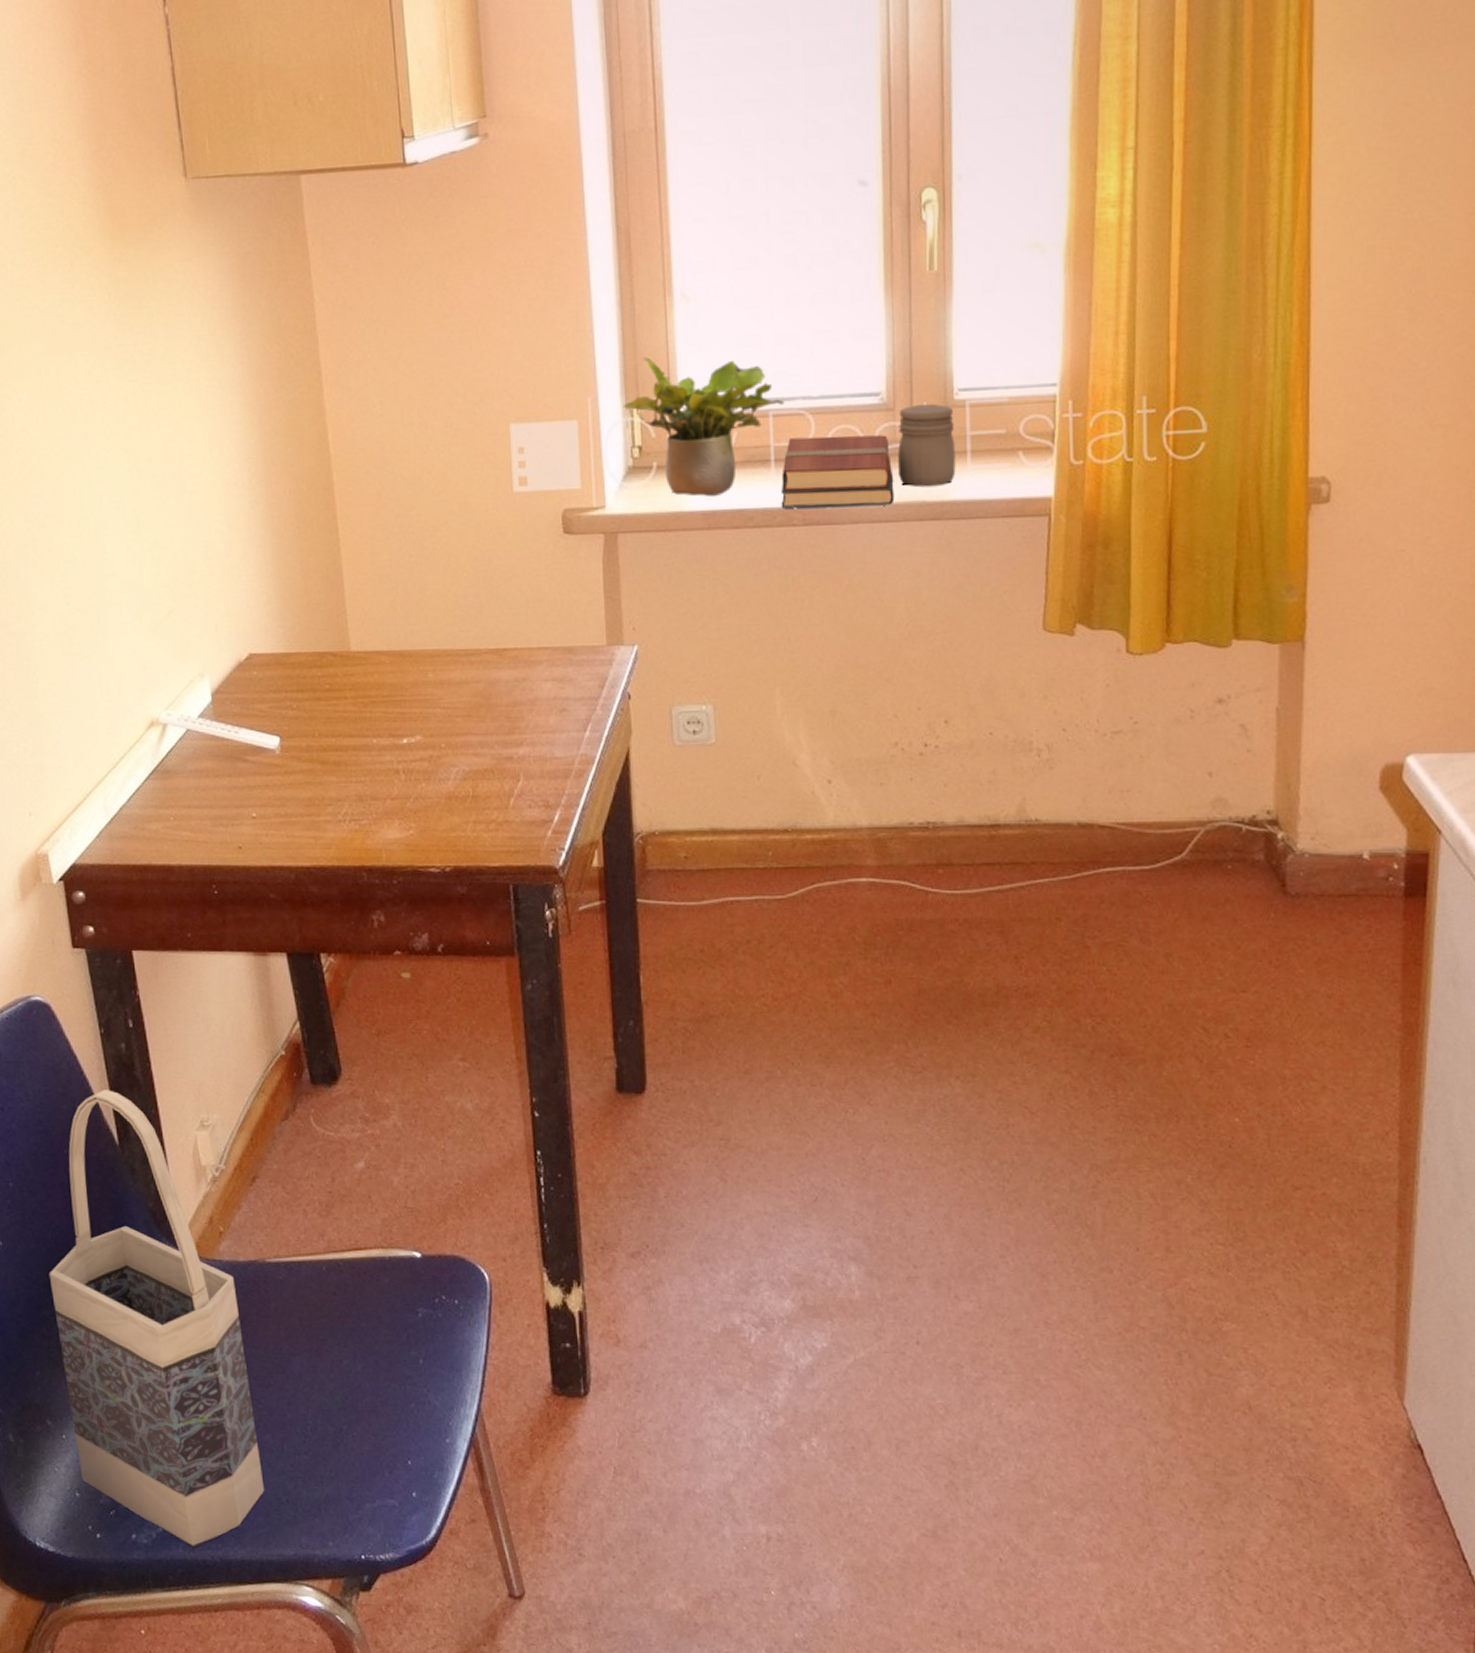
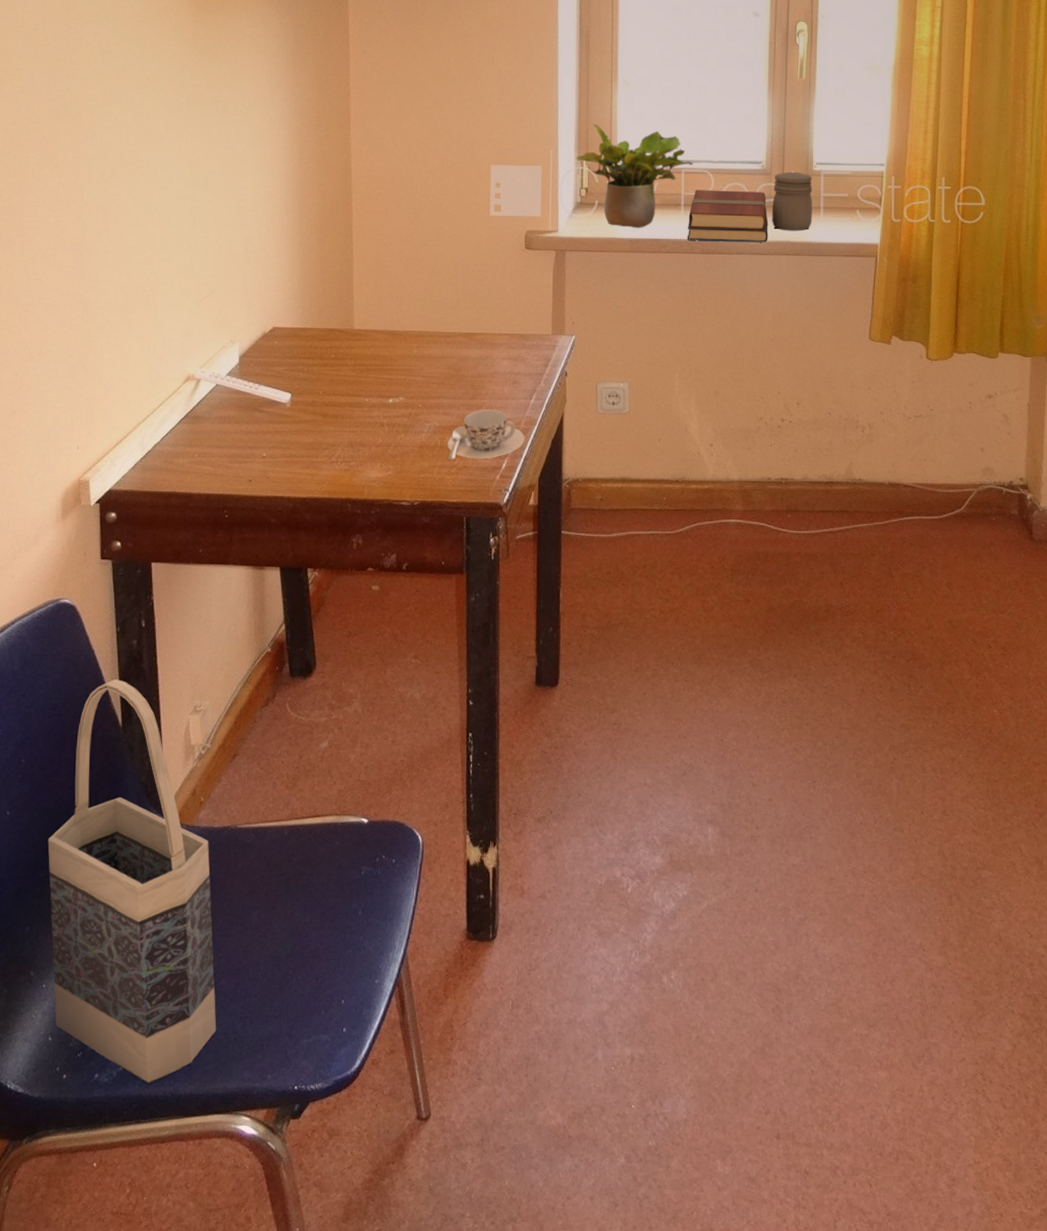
teacup: none [482,747,581,813] -> present [447,409,525,460]

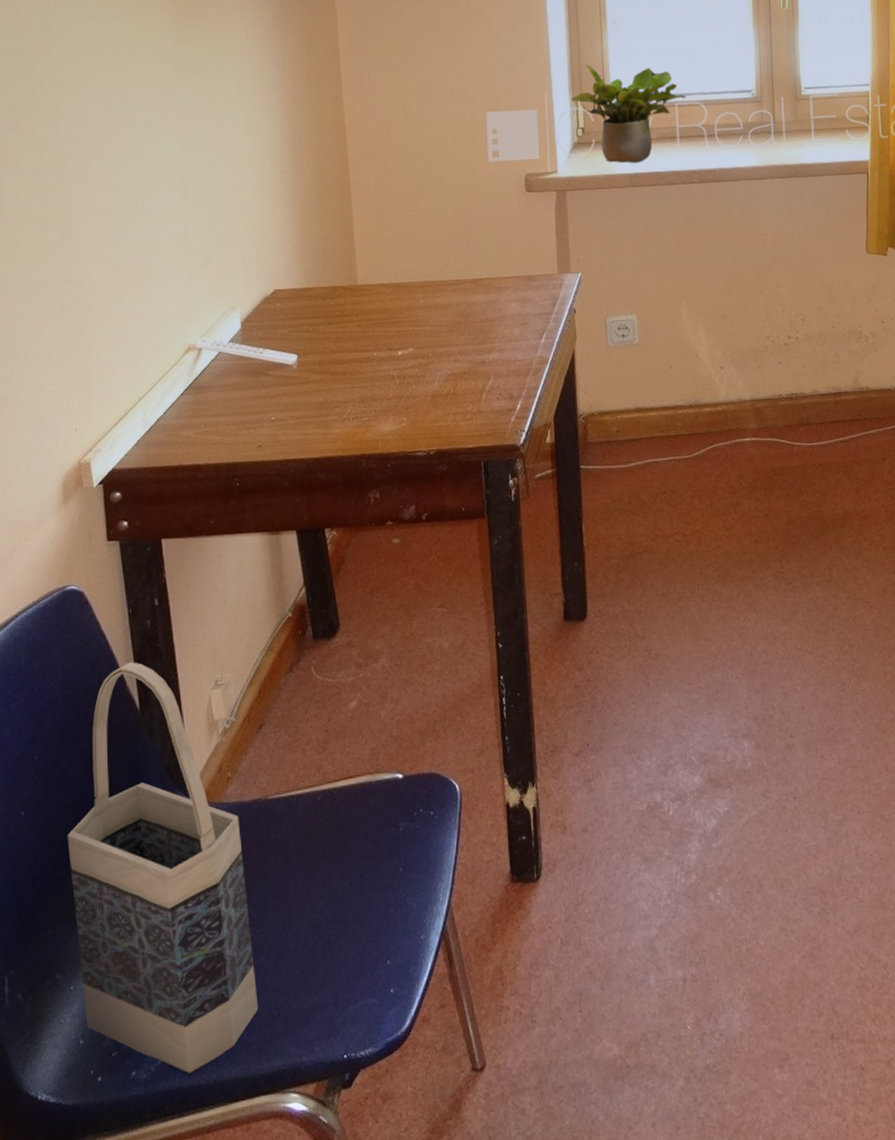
teacup: present [447,409,525,460] -> none [460,352,538,406]
books: present [687,190,769,242] -> none [684,119,763,171]
jar: present [772,171,813,232] -> none [765,97,804,155]

